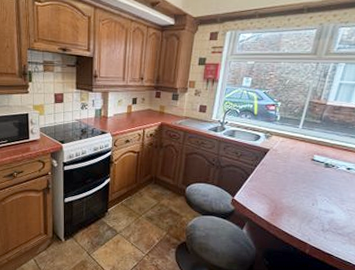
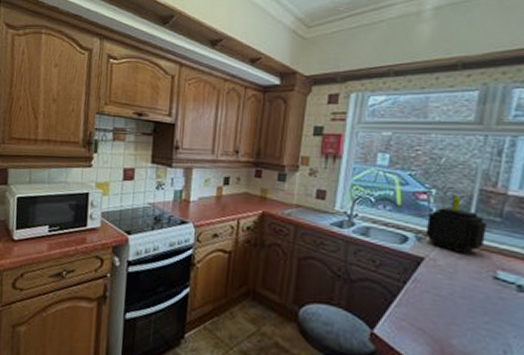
plant pot: none [272,106,311,146] -> present [426,195,487,254]

